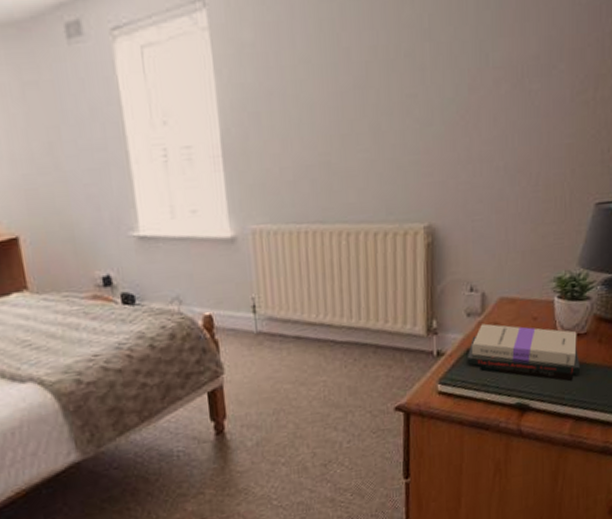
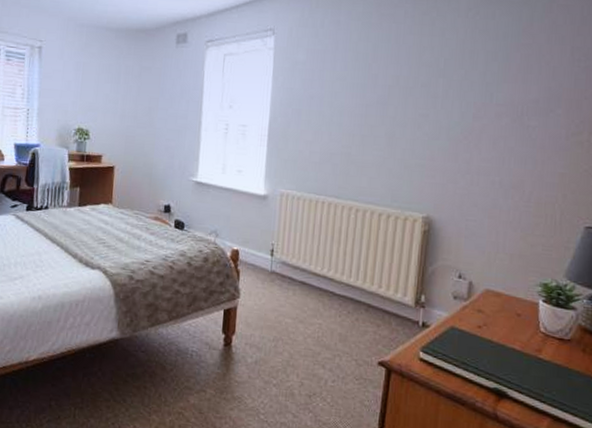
books: present [467,323,580,382] -> none [449,308,562,382]

